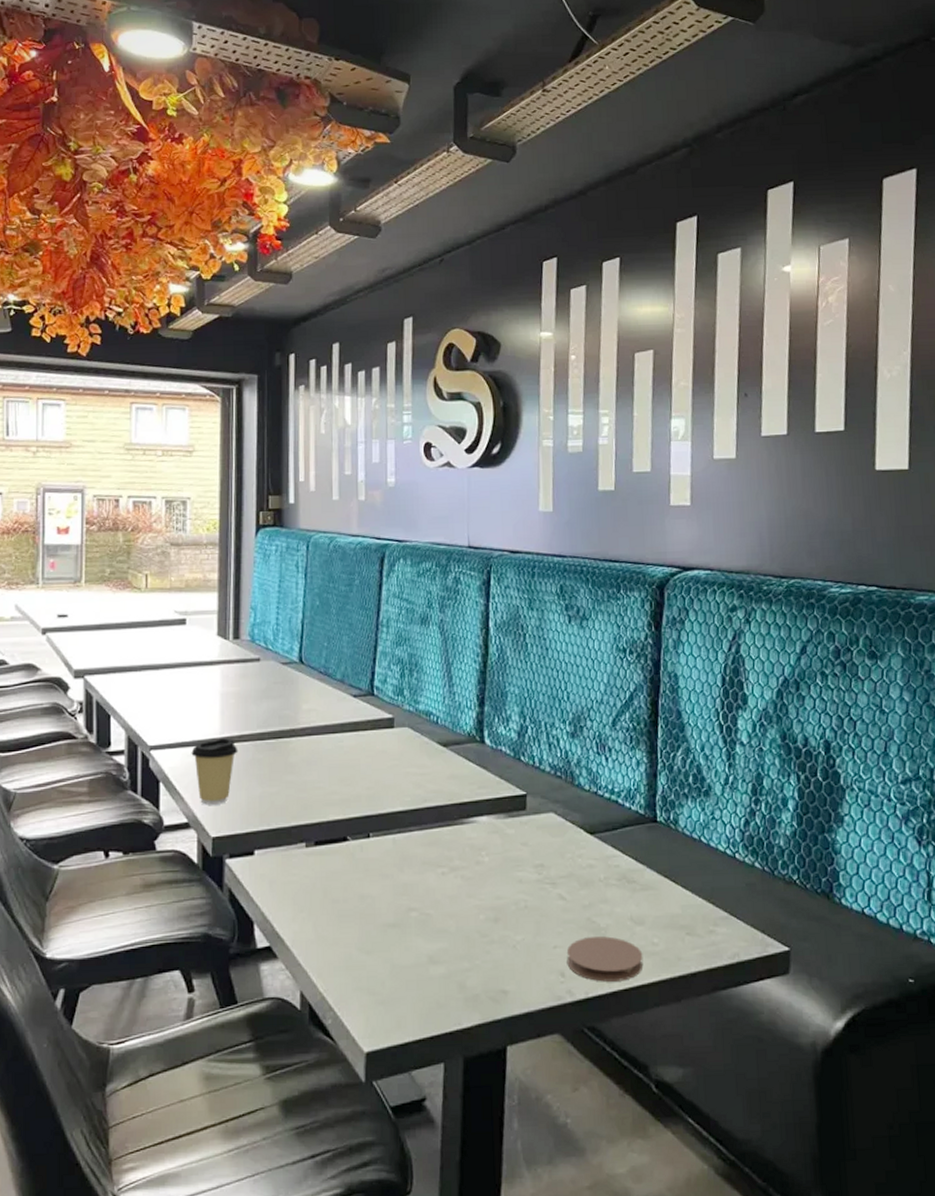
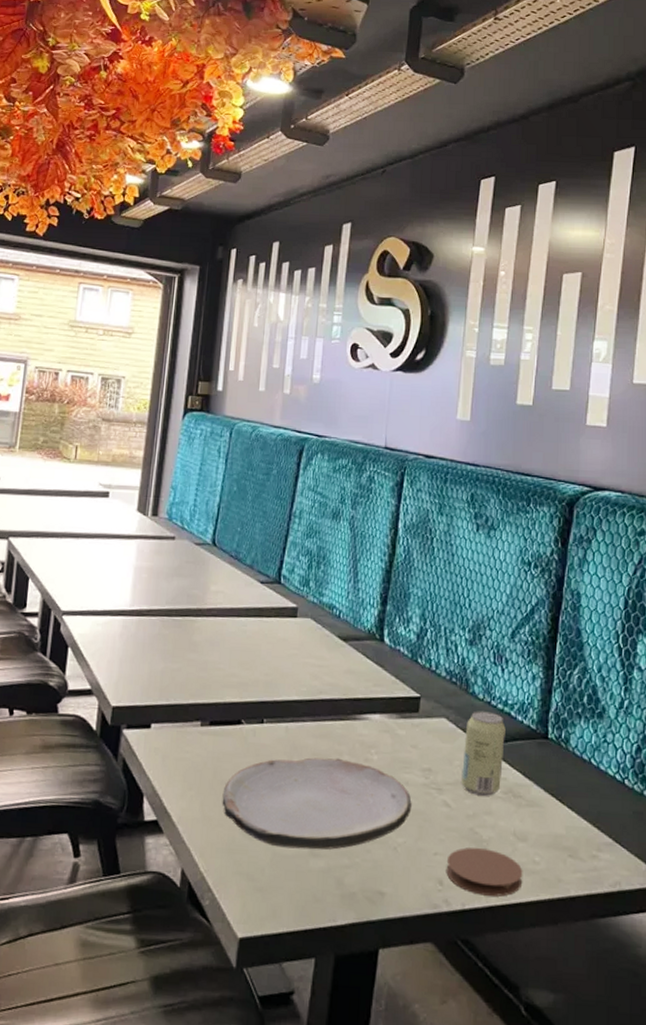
coffee cup: present [191,738,238,805] -> none [101,610,146,675]
plate: none [335,864,527,959] -> present [222,757,412,850]
beverage can: none [574,801,615,885] -> present [461,711,506,796]

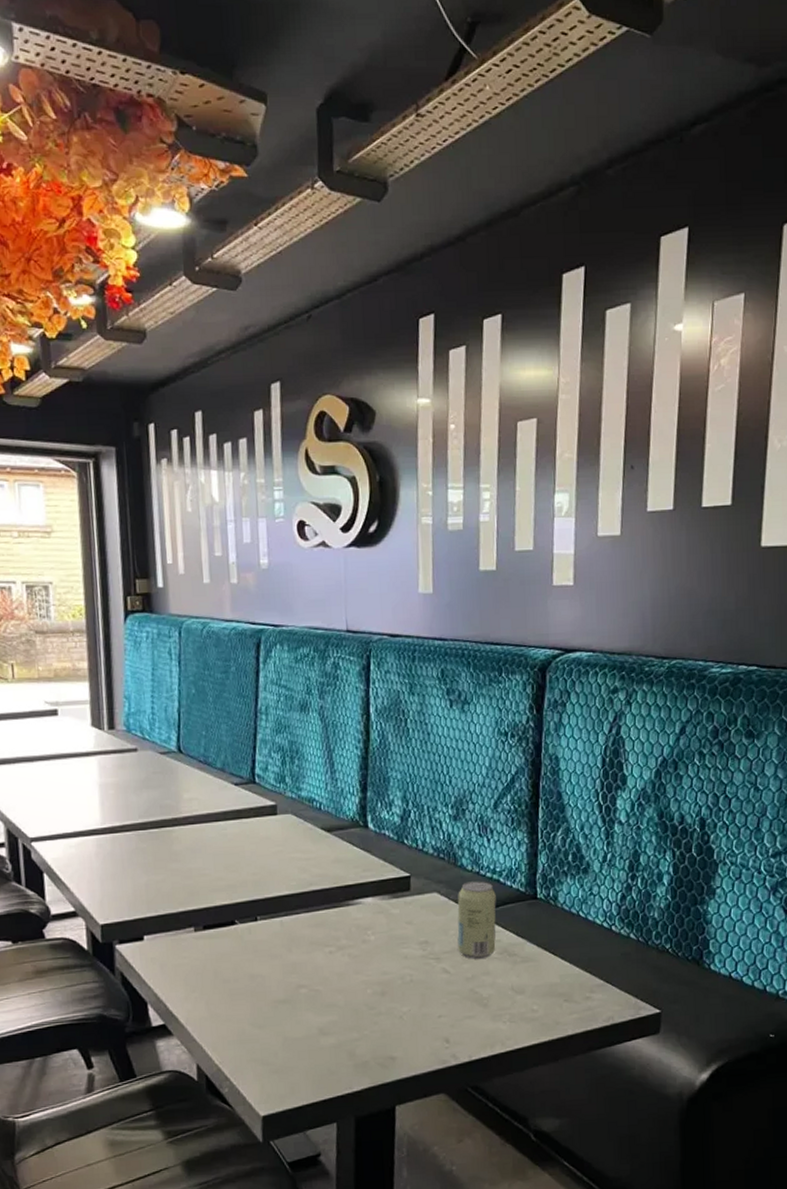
plate: present [222,757,412,850] -> none [226,943,413,1032]
coaster: present [446,847,523,897] -> none [450,1005,523,1046]

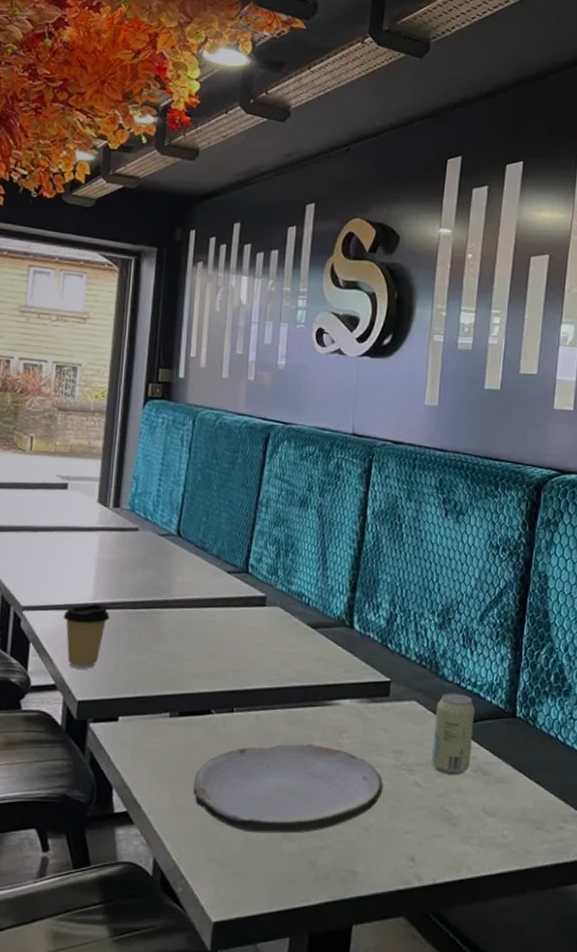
coffee cup: none [73,828,121,894] -> present [63,604,110,669]
plate: none [226,943,413,1032] -> present [193,743,383,834]

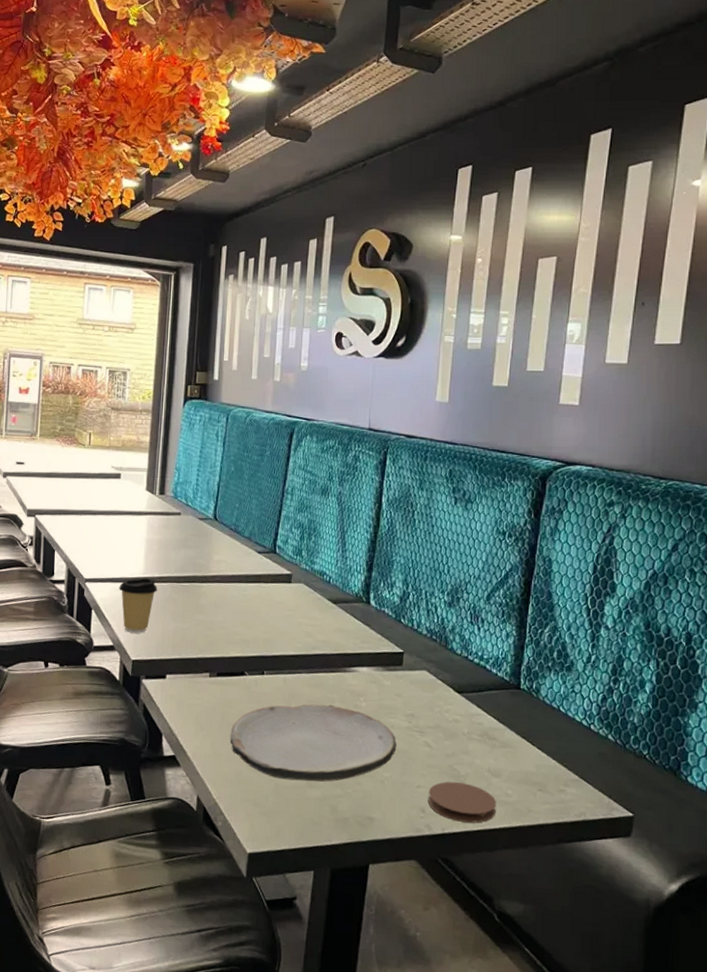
coaster: none [417,825,492,870] -> present [428,781,497,823]
beverage can: present [432,693,475,775] -> none [441,664,481,738]

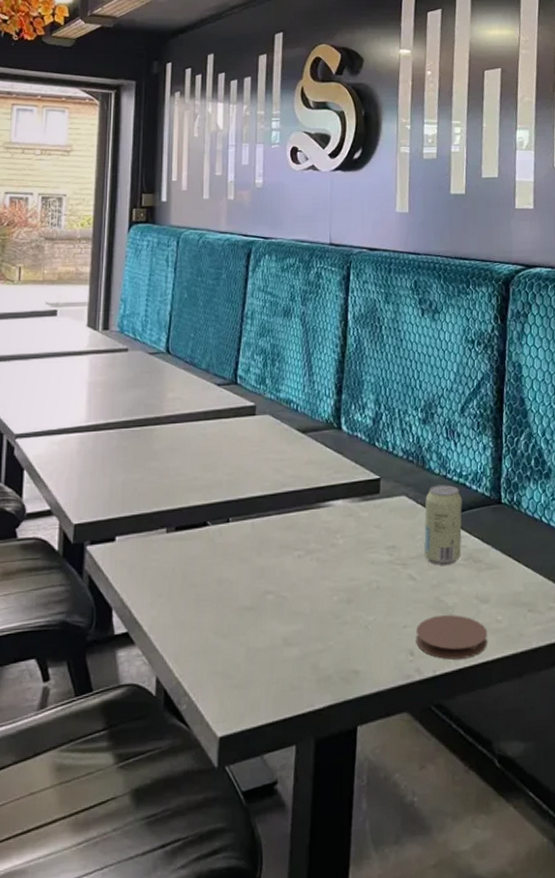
coffee cup: present [119,578,158,633] -> none [56,426,103,492]
plate: present [230,704,397,782] -> none [193,547,379,642]
beverage can: none [441,664,481,738] -> present [424,484,462,565]

